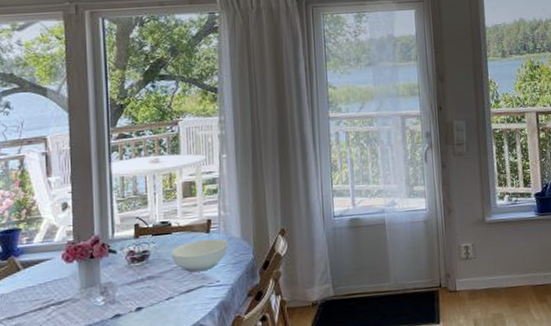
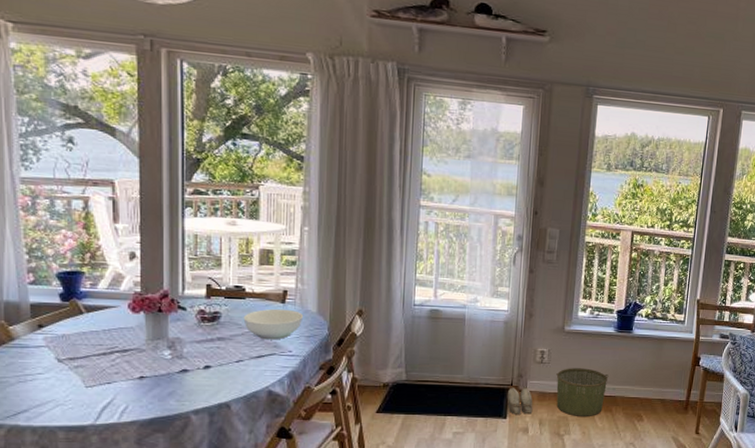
slippers: none [437,287,466,318] -> present [506,387,533,415]
basket: none [484,258,538,312] -> present [556,368,609,416]

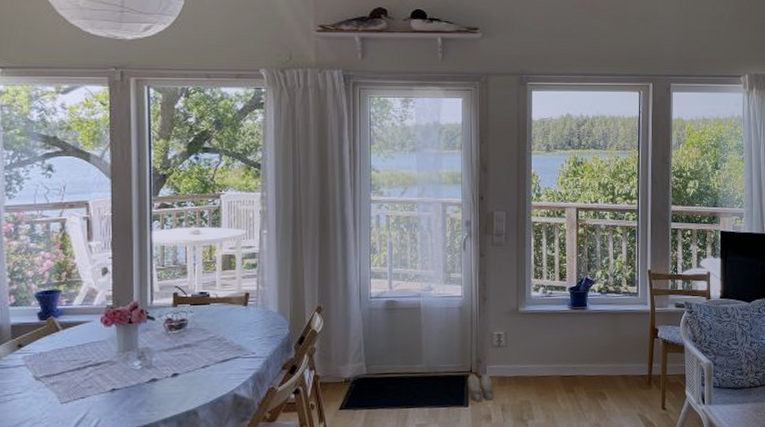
bowl: present [243,308,304,340] -> none [208,311,266,343]
basket: present [556,368,609,416] -> none [515,349,567,399]

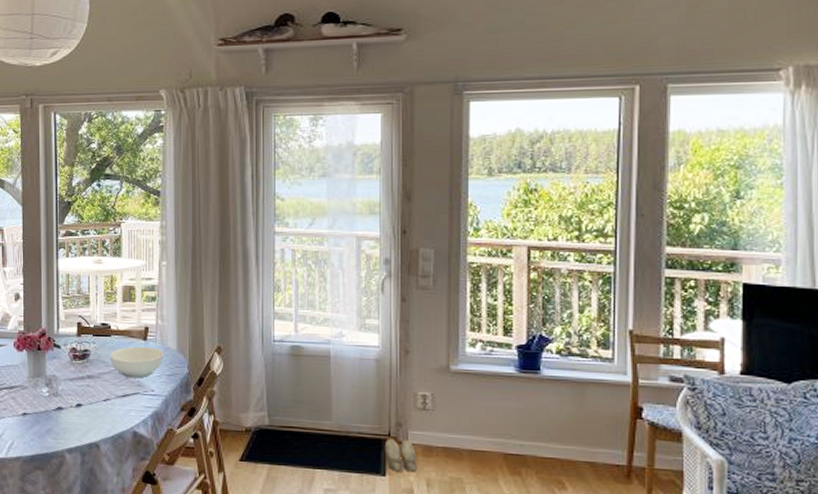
bowl: none [208,311,266,343] -> present [109,346,165,379]

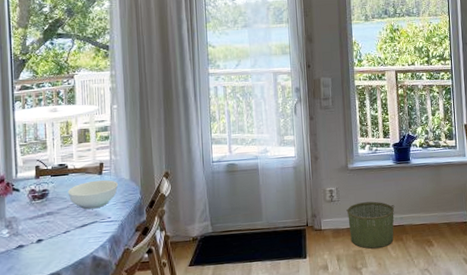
slippers: present [384,438,417,473] -> none [304,226,330,254]
basket: none [444,416,513,480] -> present [346,201,395,249]

